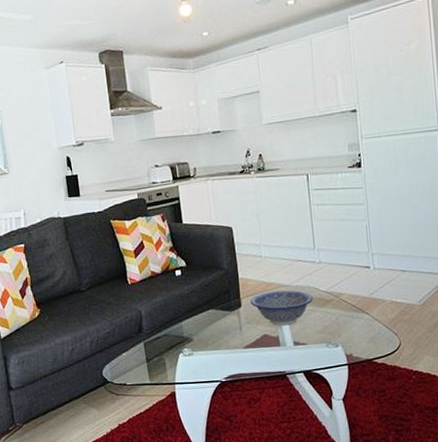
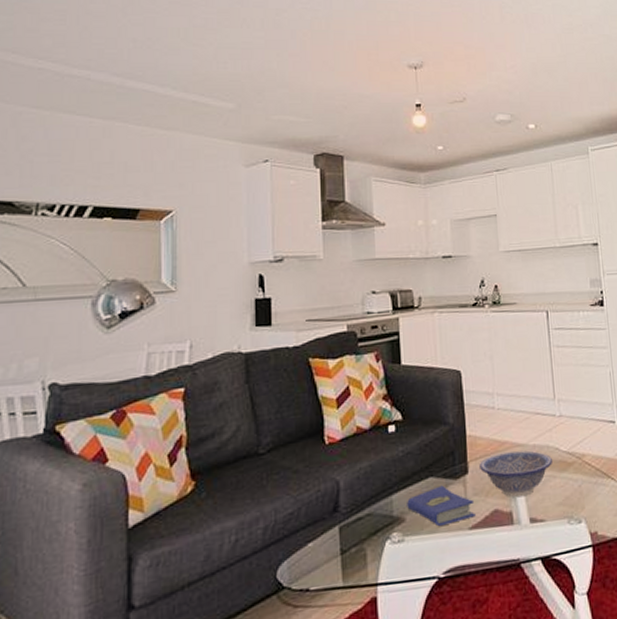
hardcover book: none [193,315,248,346] -> present [407,485,475,527]

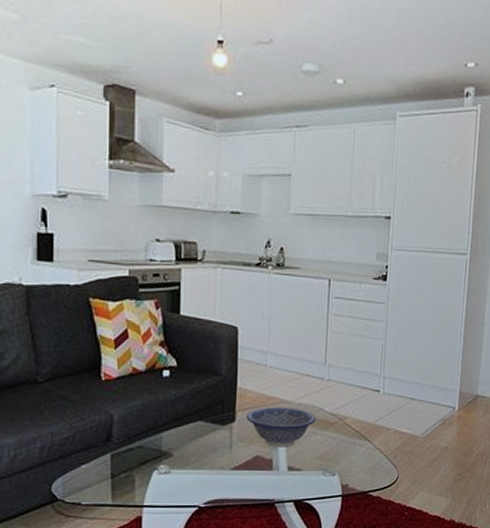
hardcover book: present [407,485,475,527] -> none [175,429,239,465]

